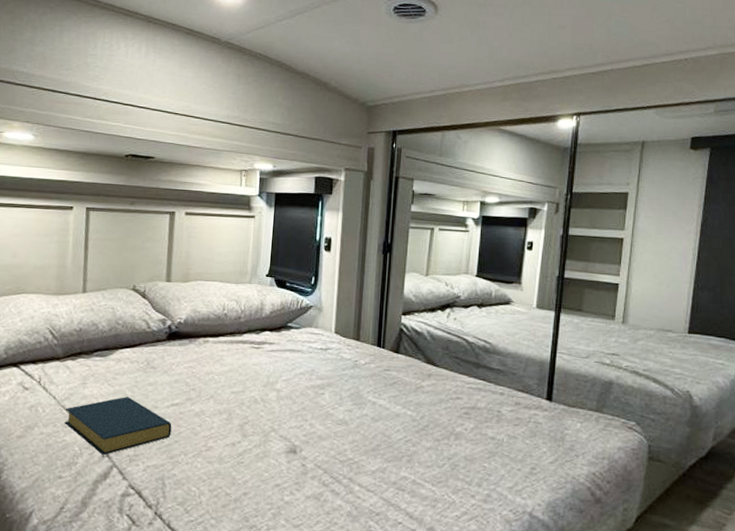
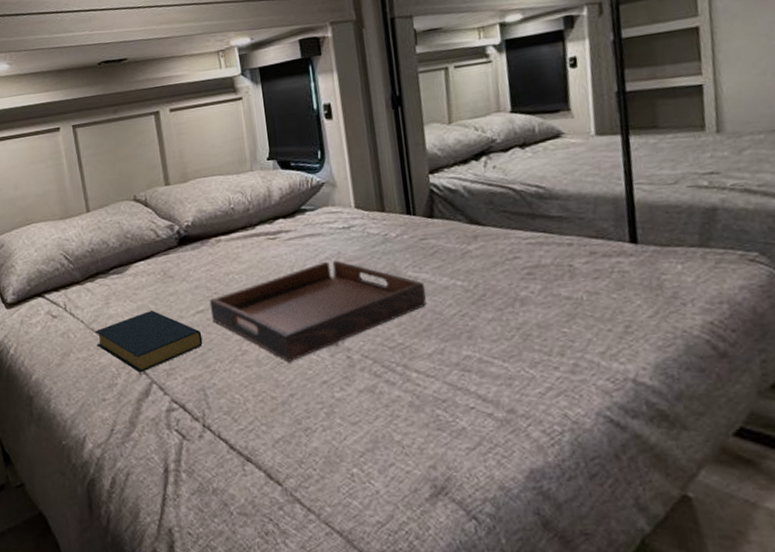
serving tray: none [184,376,381,462] -> present [209,260,426,362]

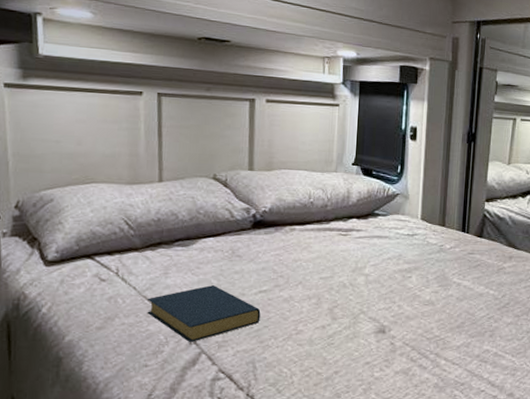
serving tray: present [209,260,426,362] -> none [273,261,465,343]

